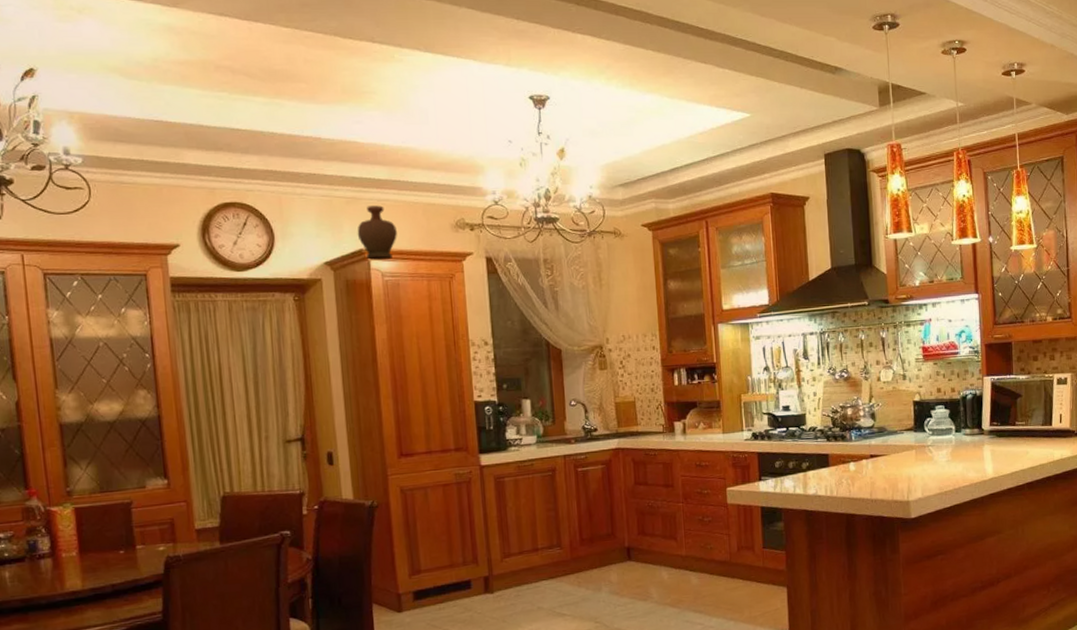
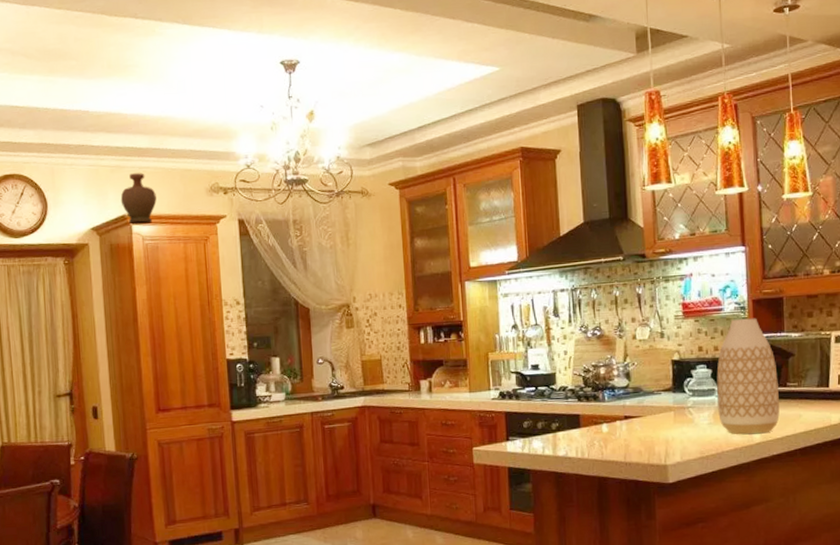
vase: none [953,361,1009,471] -> present [716,318,780,435]

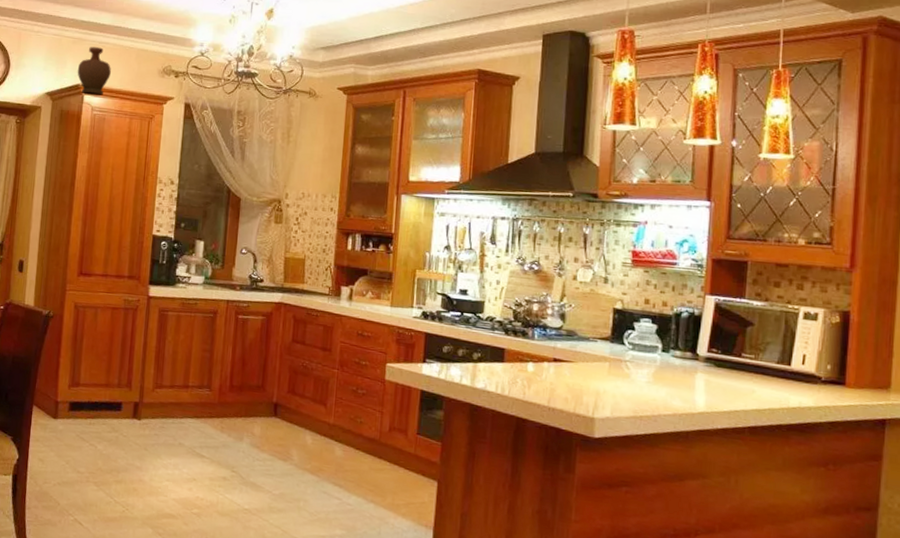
vase: present [716,318,780,435] -> none [659,276,732,404]

